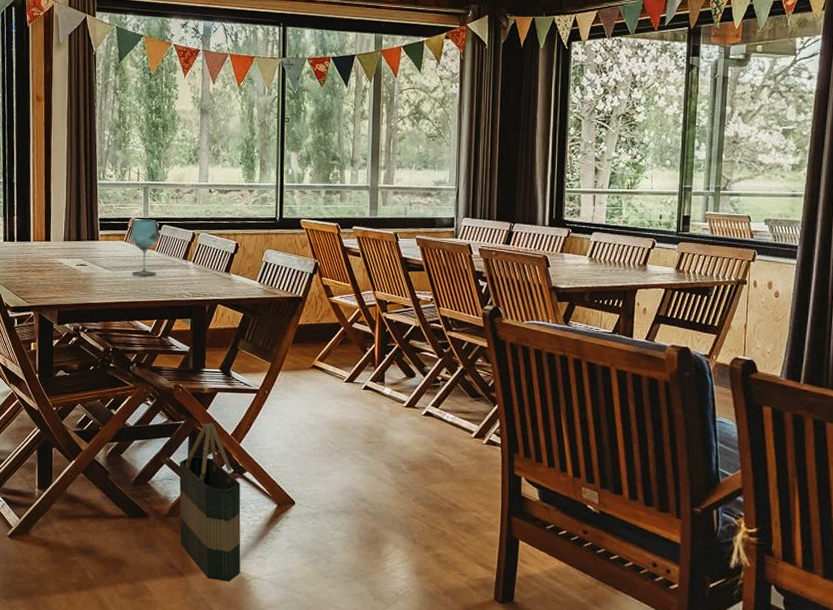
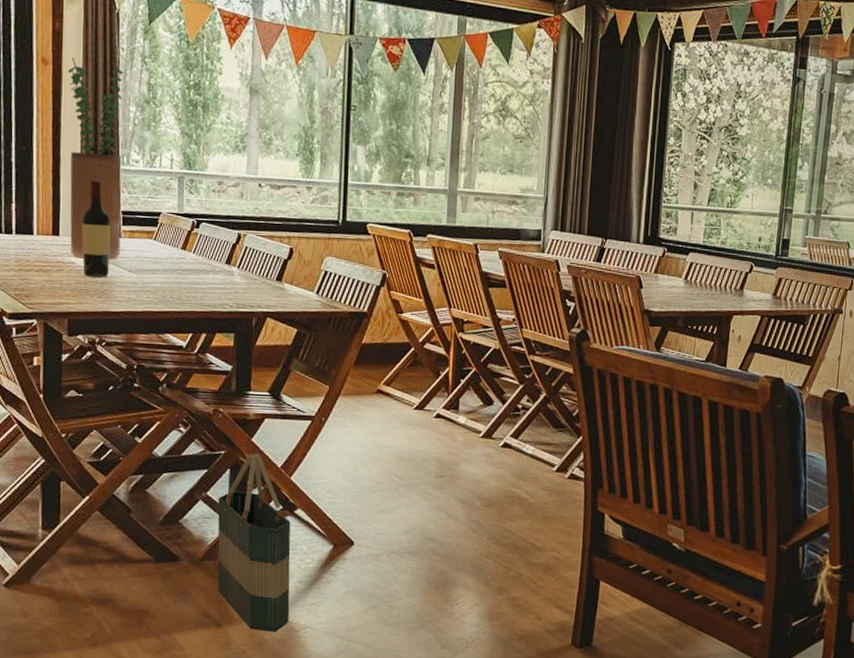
vase: none [57,92,99,260] -> present [68,57,123,260]
wine bottle: none [68,194,90,275] -> present [82,180,110,278]
wine glass: present [129,219,160,276] -> none [159,214,198,283]

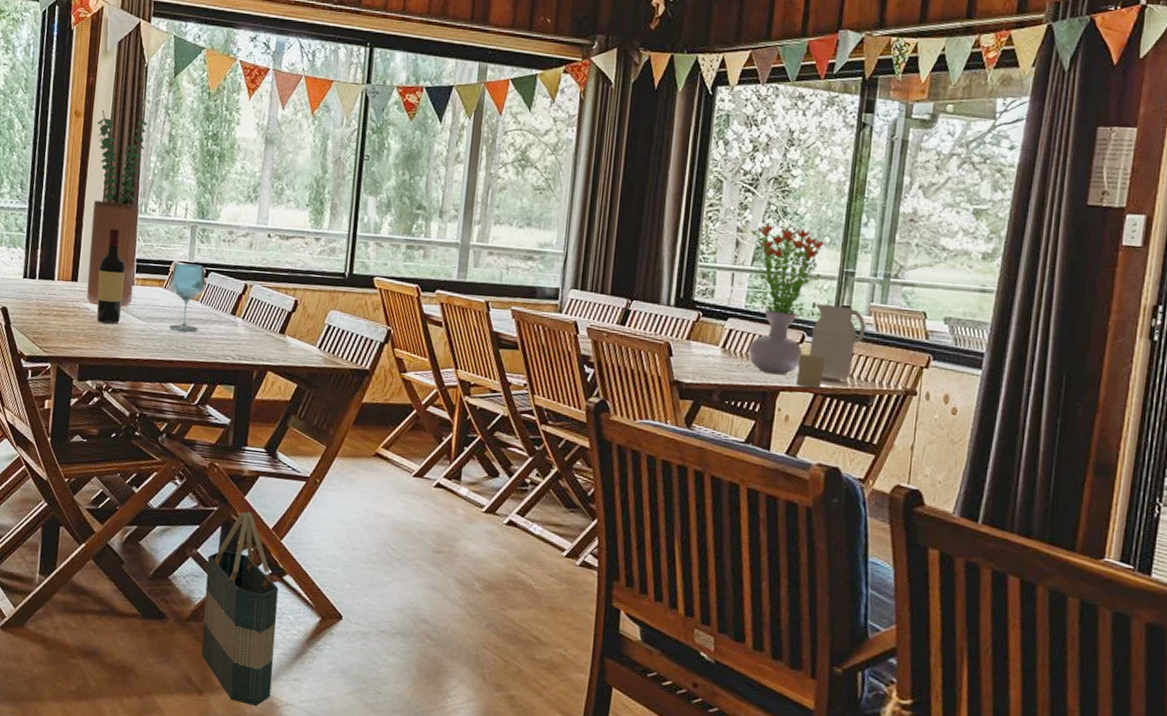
wine glass: none [159,214,198,283] -> present [169,262,206,332]
flower arrangement: none [707,168,766,301] -> present [748,224,823,375]
candle: none [746,281,770,311] -> present [795,353,826,389]
water jug: none [757,237,803,310] -> present [809,303,867,388]

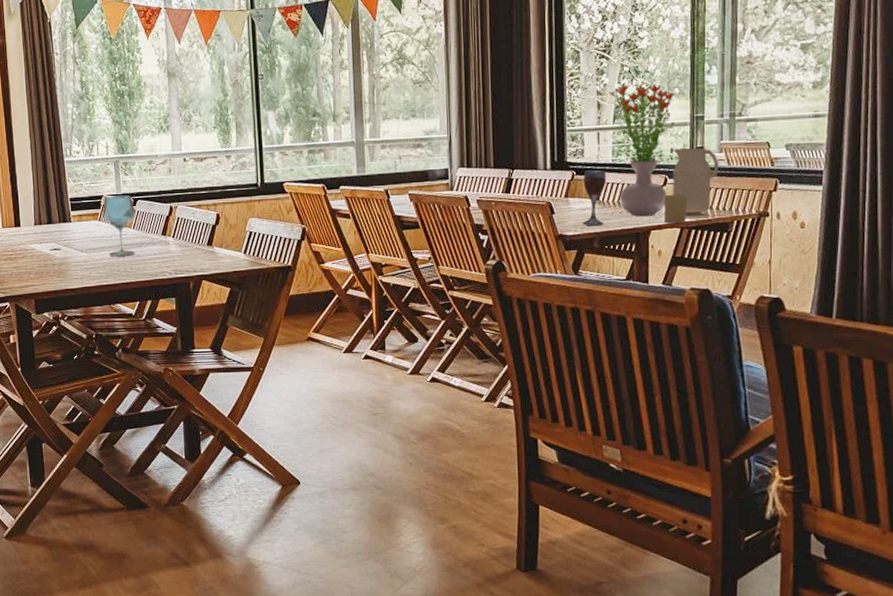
vase: present [86,109,148,307] -> none [14,63,72,245]
wine bottle: present [96,228,125,324] -> none [38,174,64,260]
tote bag: present [201,511,279,706] -> none [175,405,249,569]
cup: none [702,313,737,378] -> present [582,170,607,226]

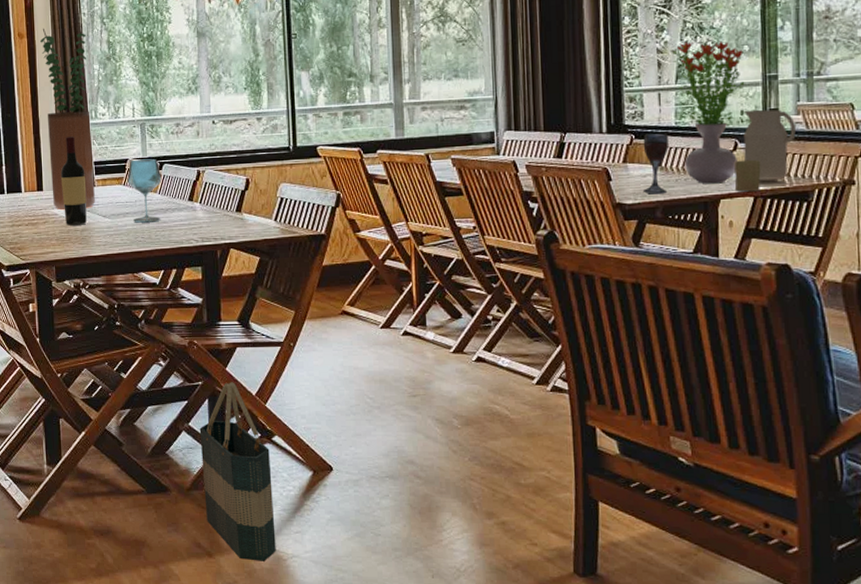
vase: none [14,63,72,245] -> present [40,23,95,210]
wine bottle: none [38,174,64,260] -> present [61,137,87,226]
tote bag: none [175,405,249,569] -> present [199,382,276,561]

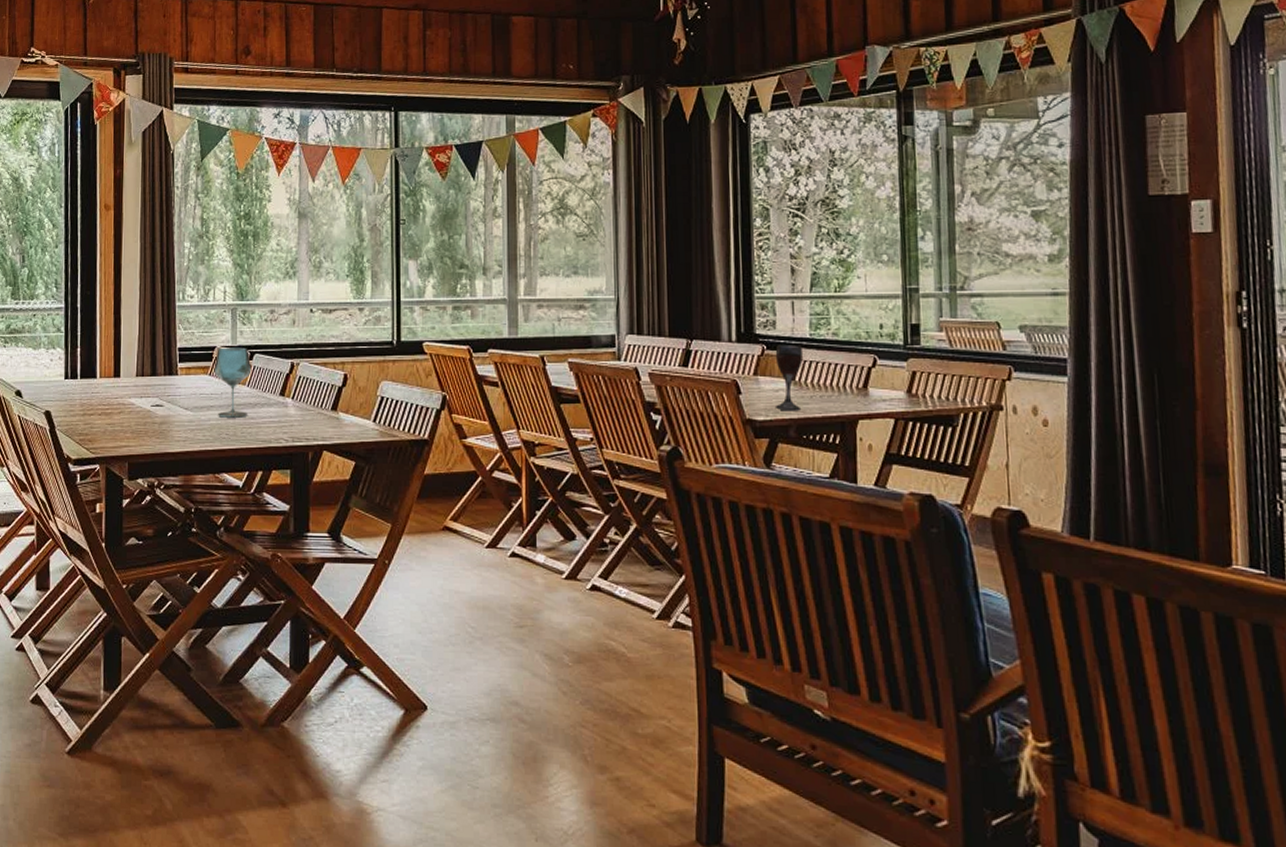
vase: present [40,23,95,210] -> none [128,197,178,399]
wine bottle: present [61,137,87,226] -> none [141,319,168,417]
tote bag: present [199,382,276,561] -> none [279,602,359,815]
flower arrangement: present [672,41,745,184] -> none [806,248,884,403]
candle: present [734,159,761,192] -> none [873,378,902,413]
water jug: present [743,109,797,188] -> none [882,324,940,410]

